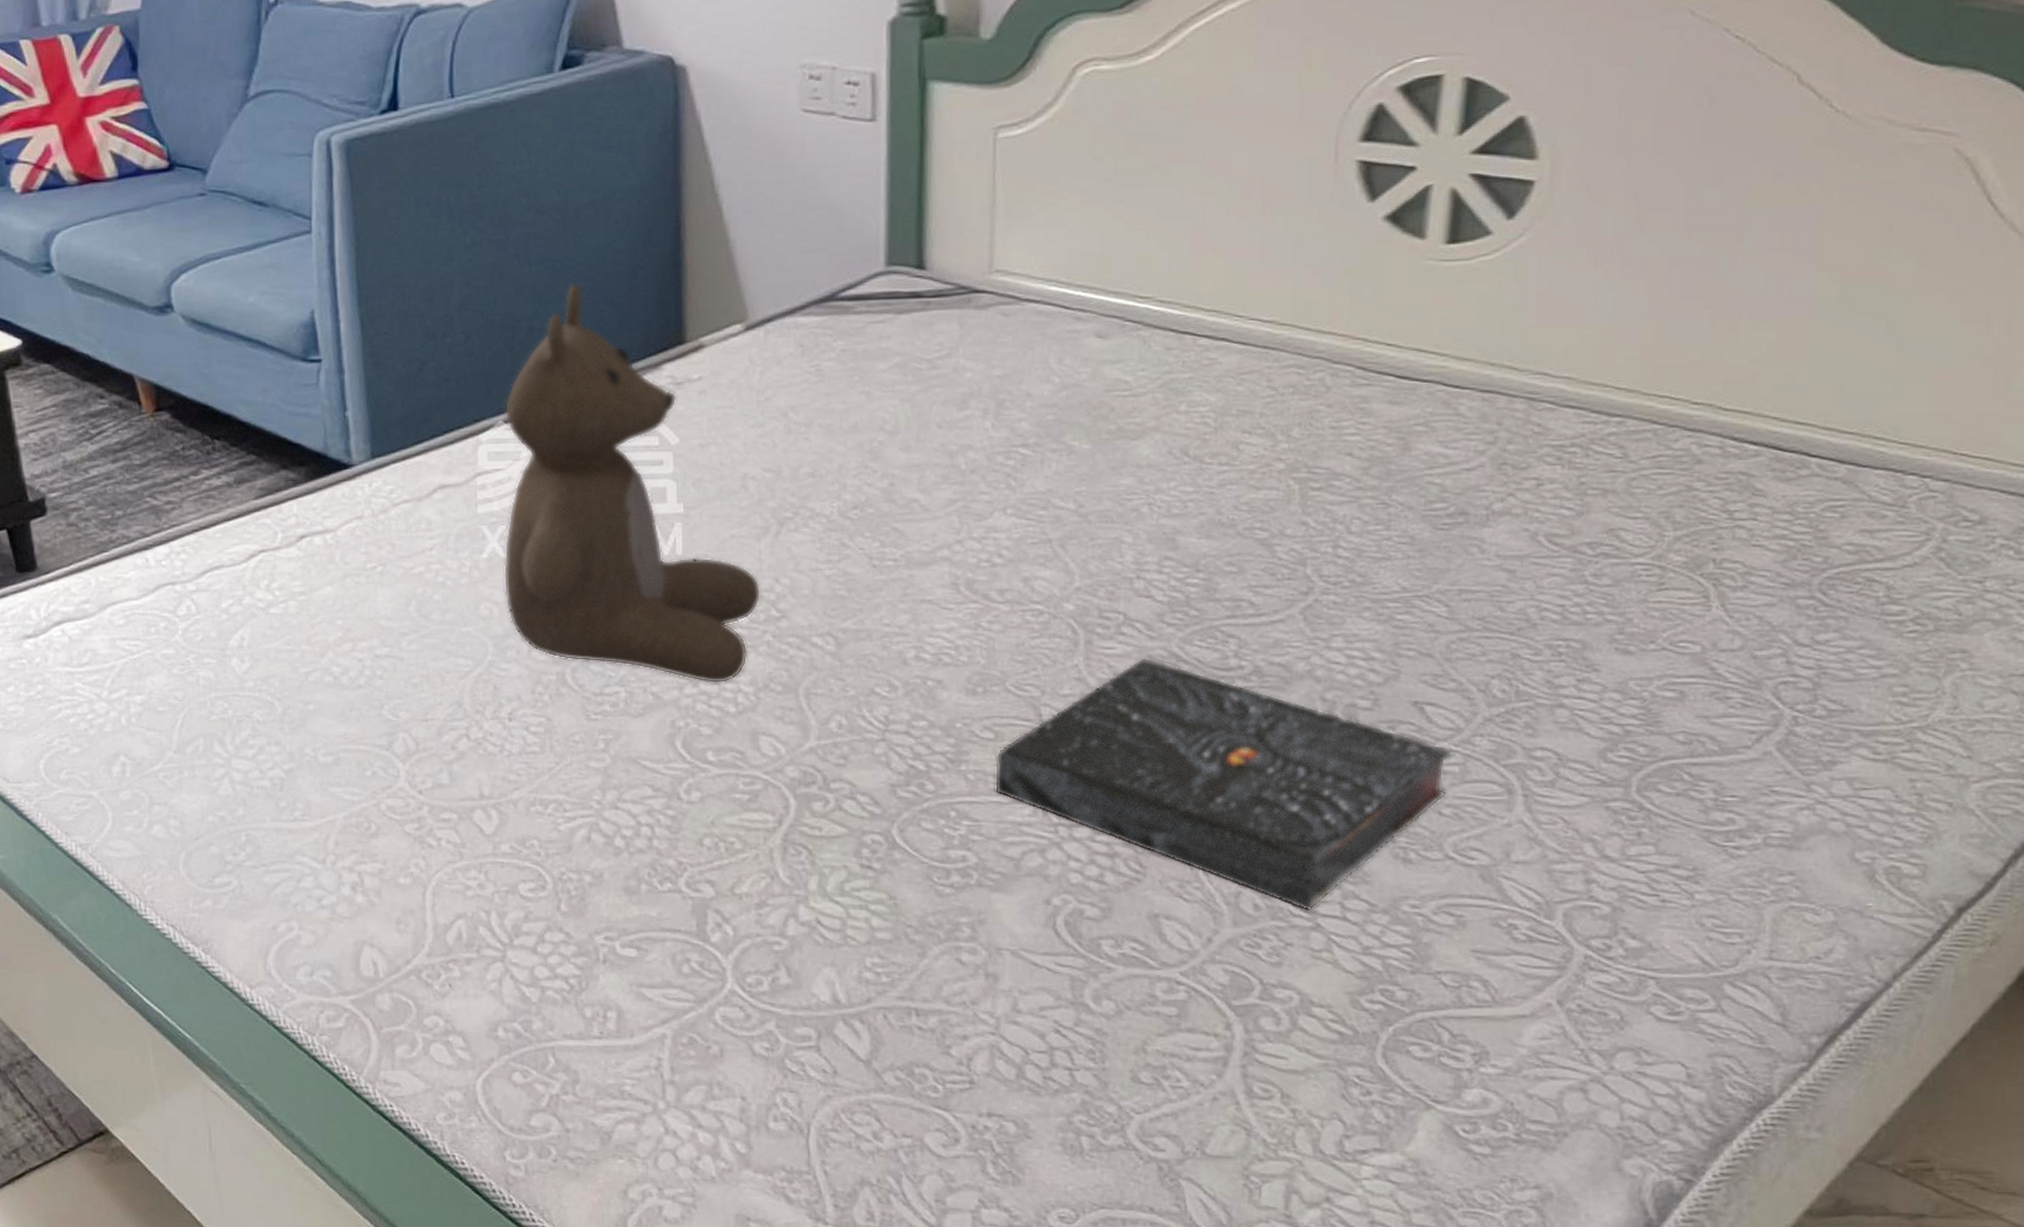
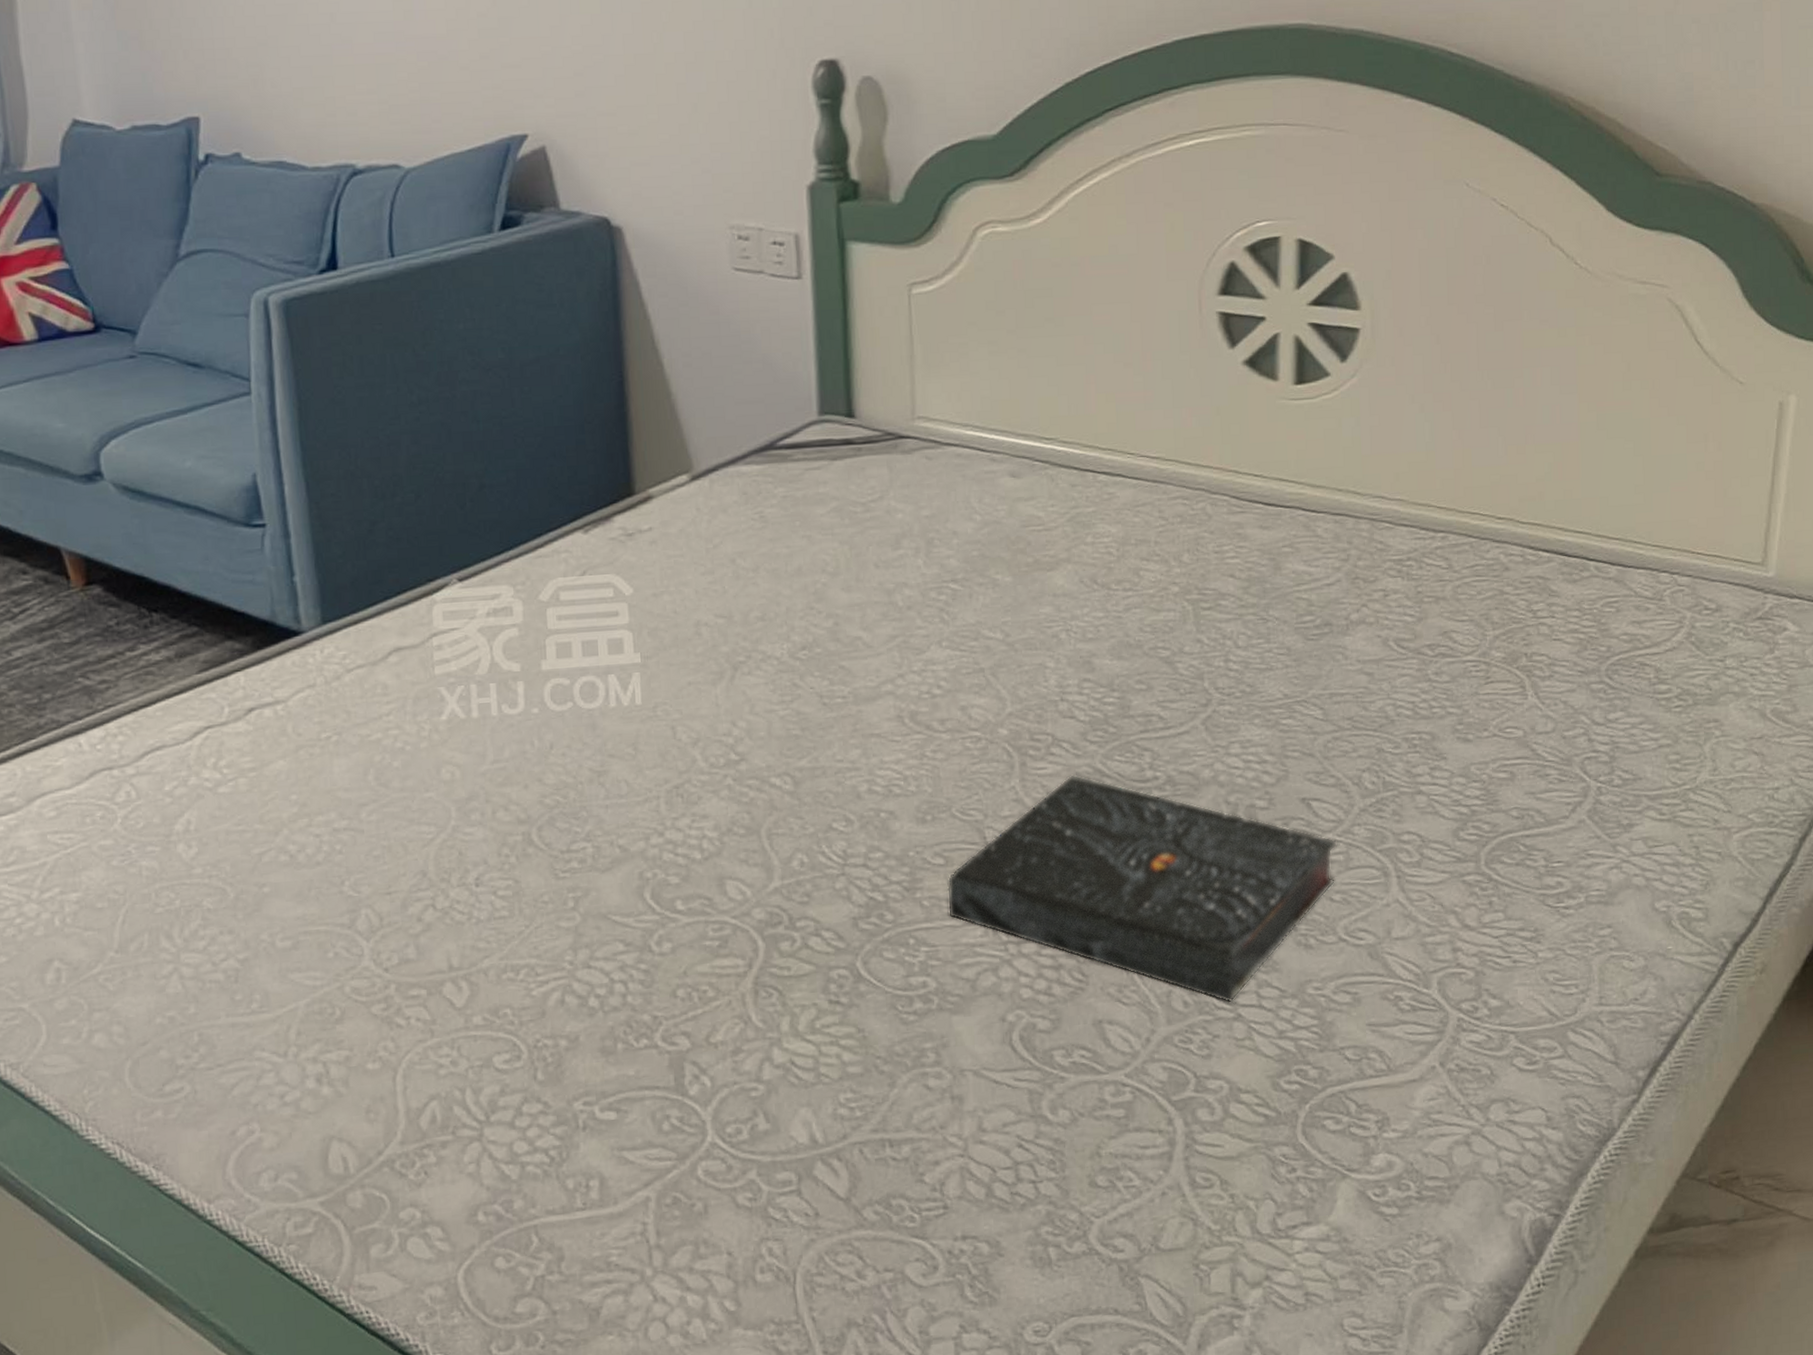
teddy bear: present [503,283,762,684] -> none [457,439,721,832]

